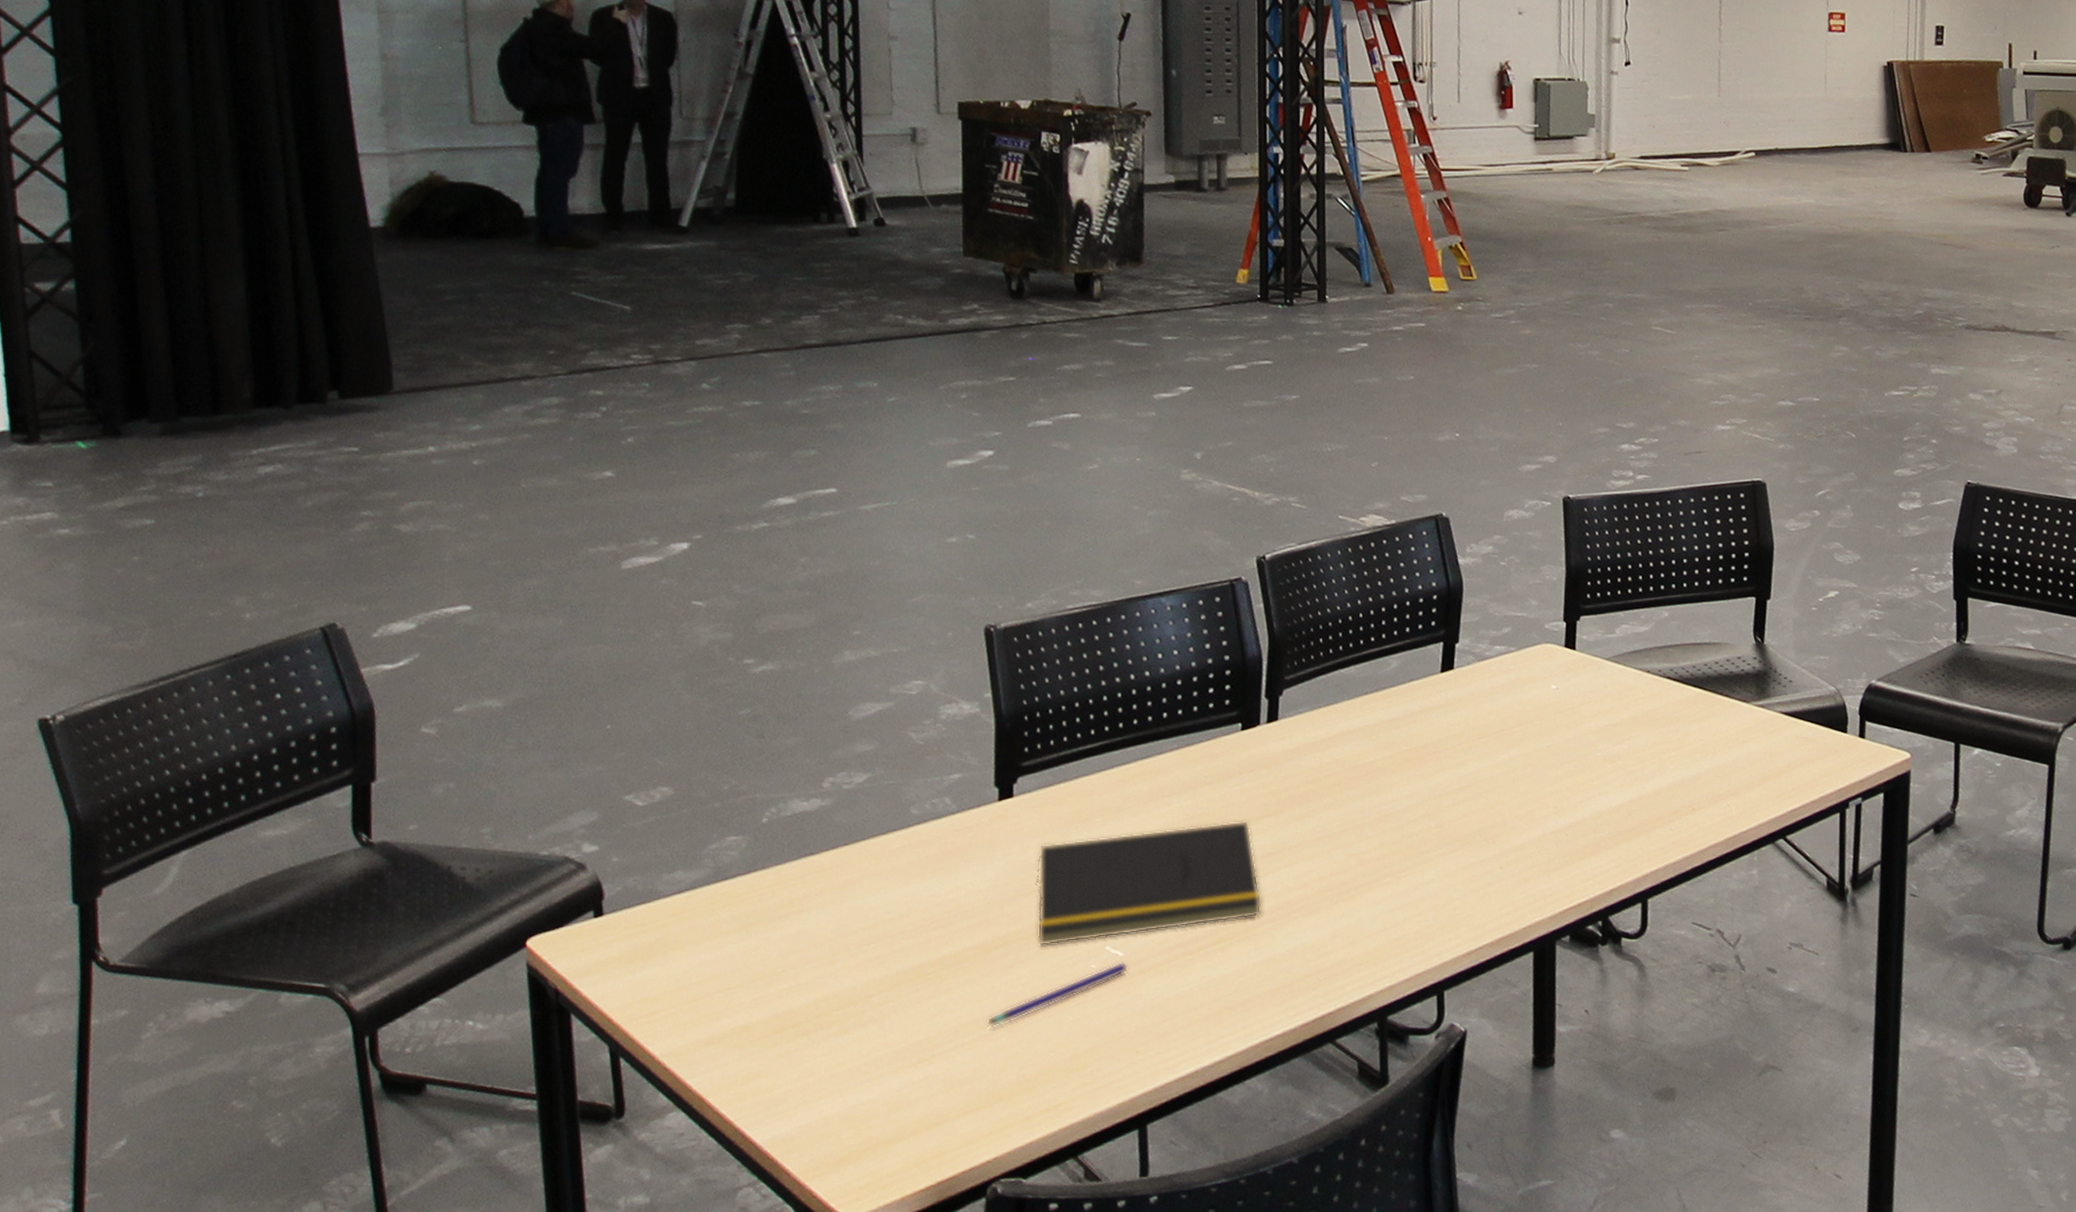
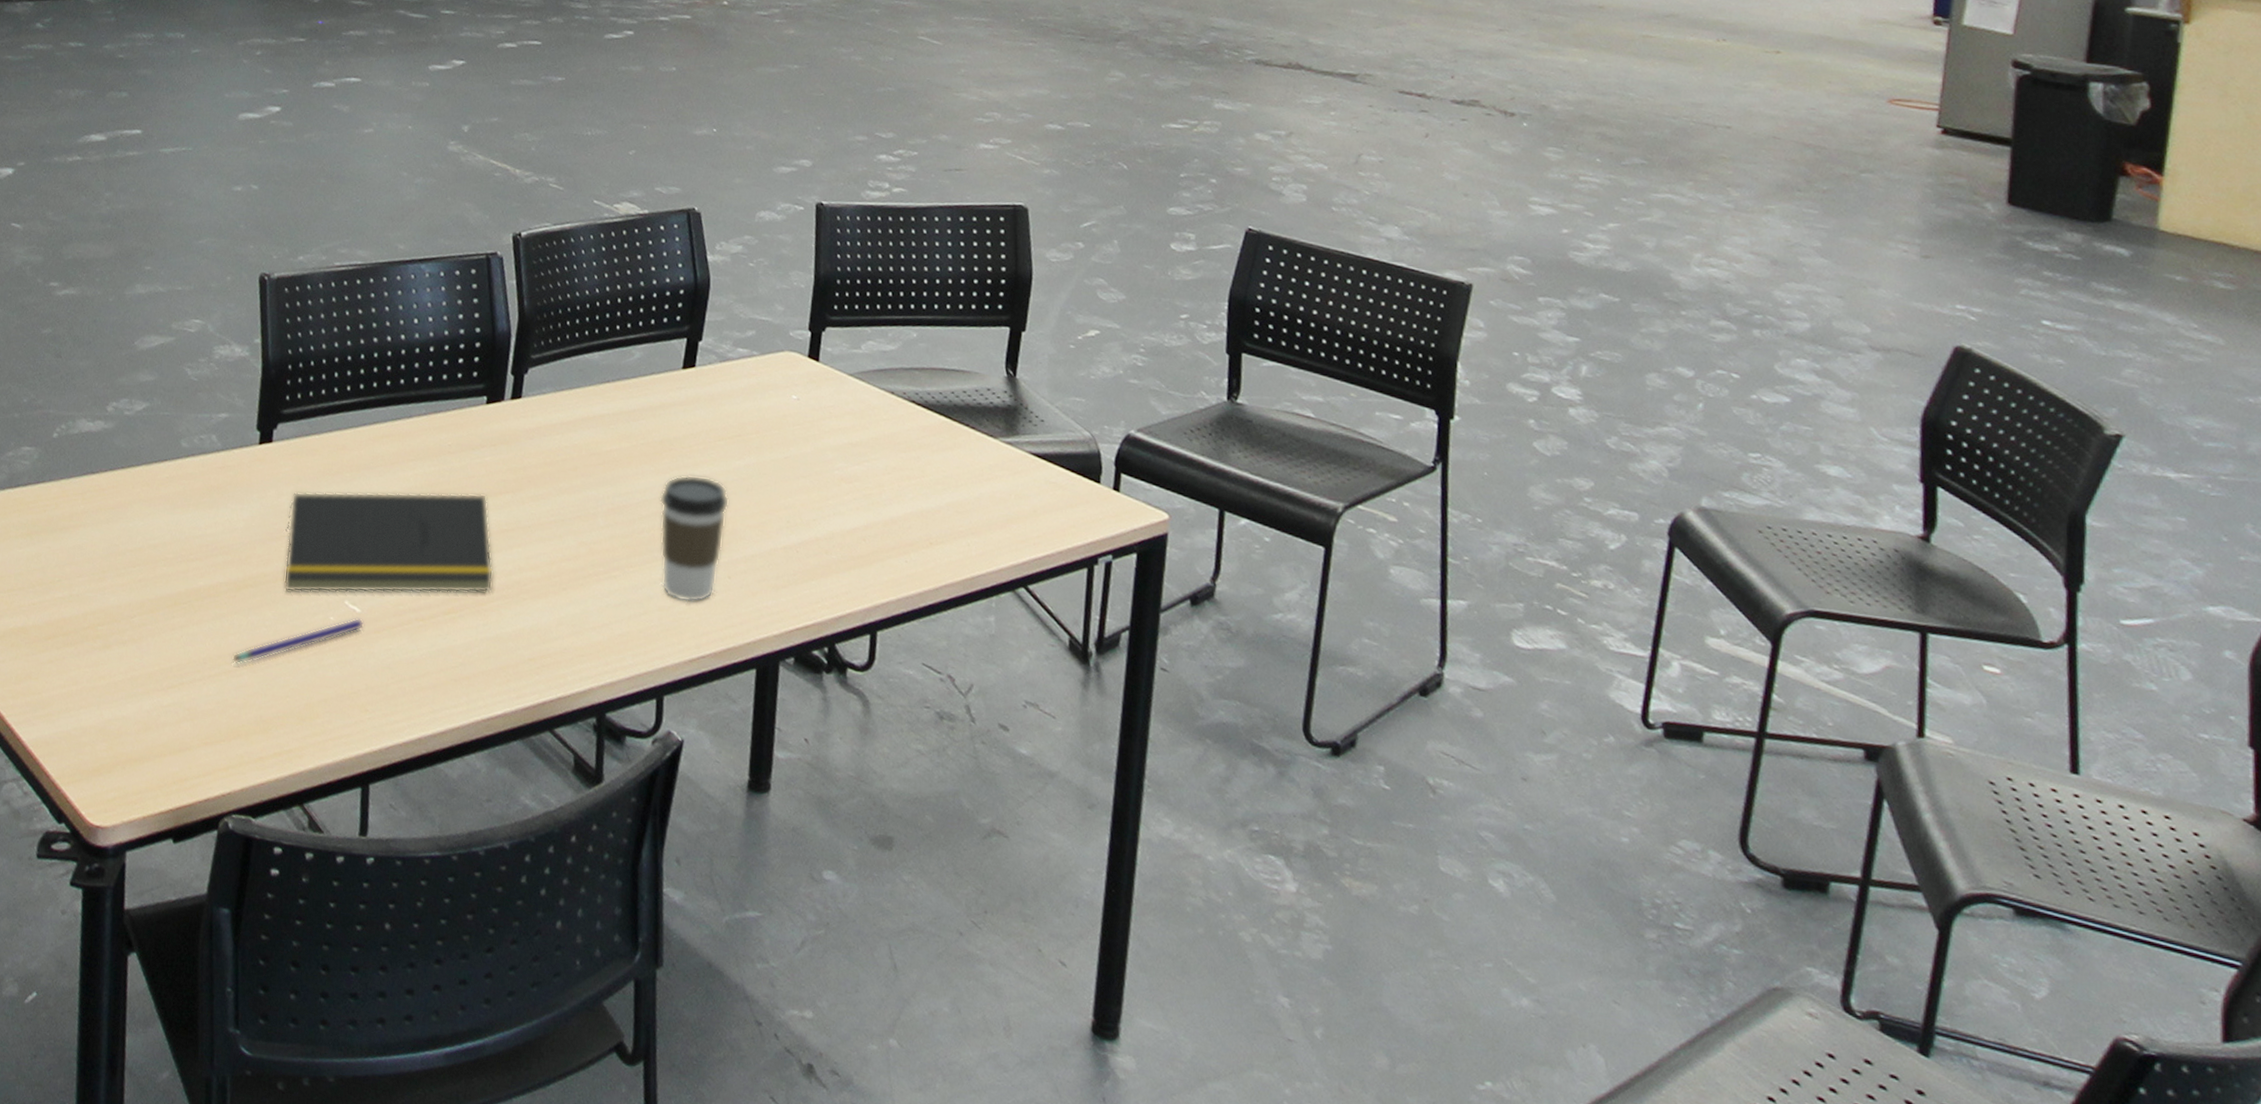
coffee cup: none [1427,774,1497,898] -> present [660,474,730,603]

